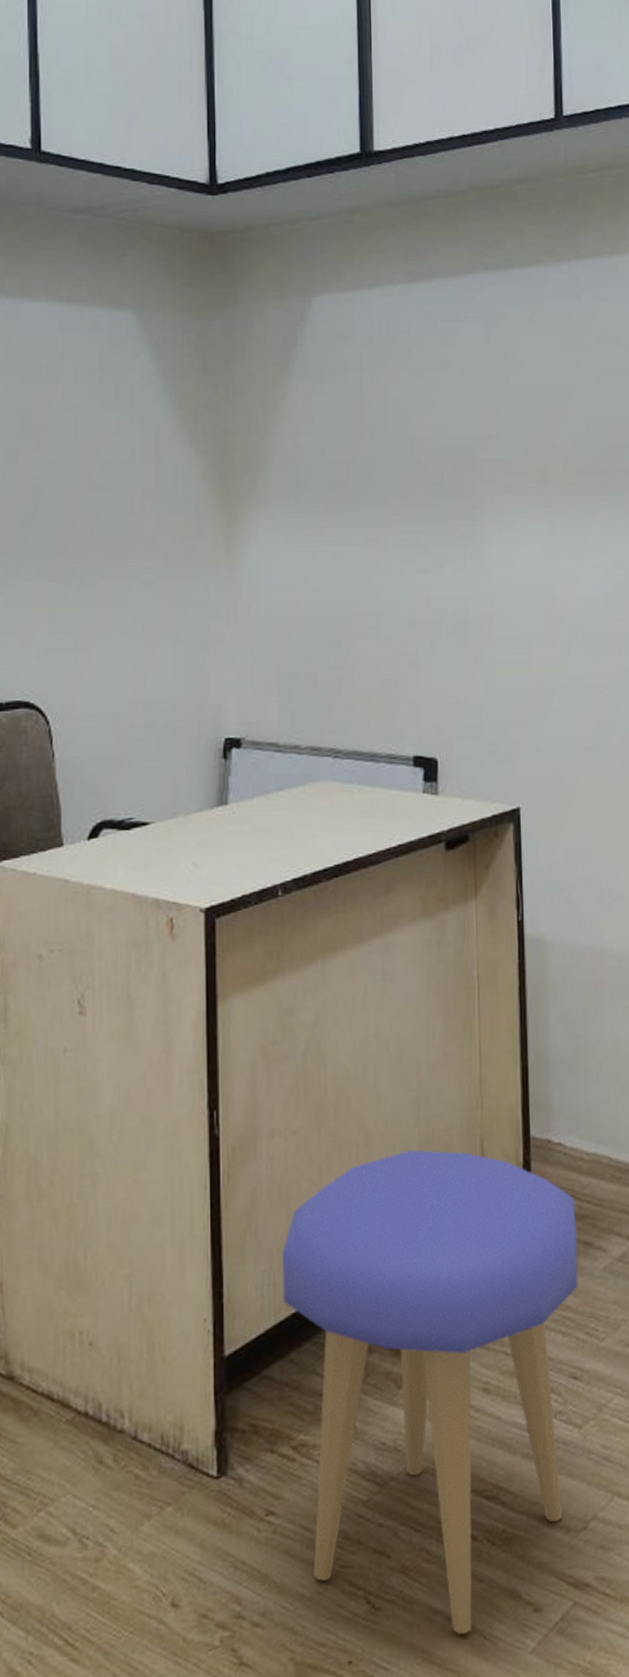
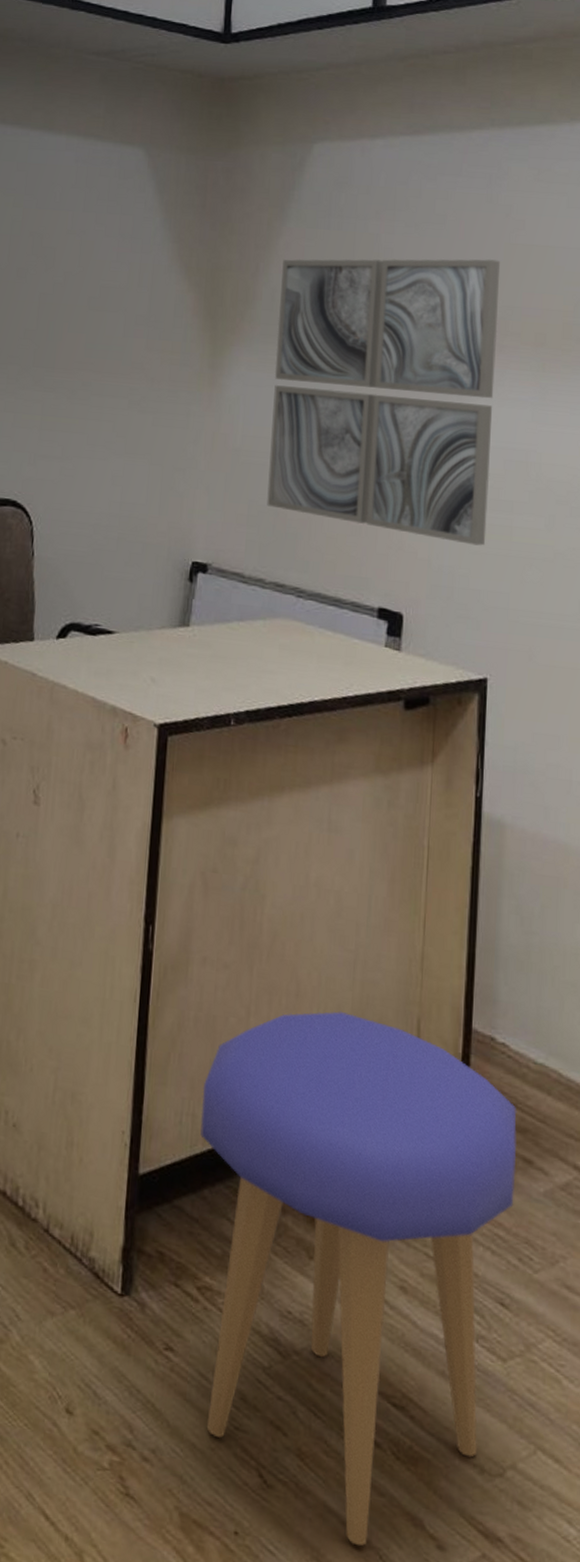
wall art: none [290,402,509,682] -> present [267,258,501,546]

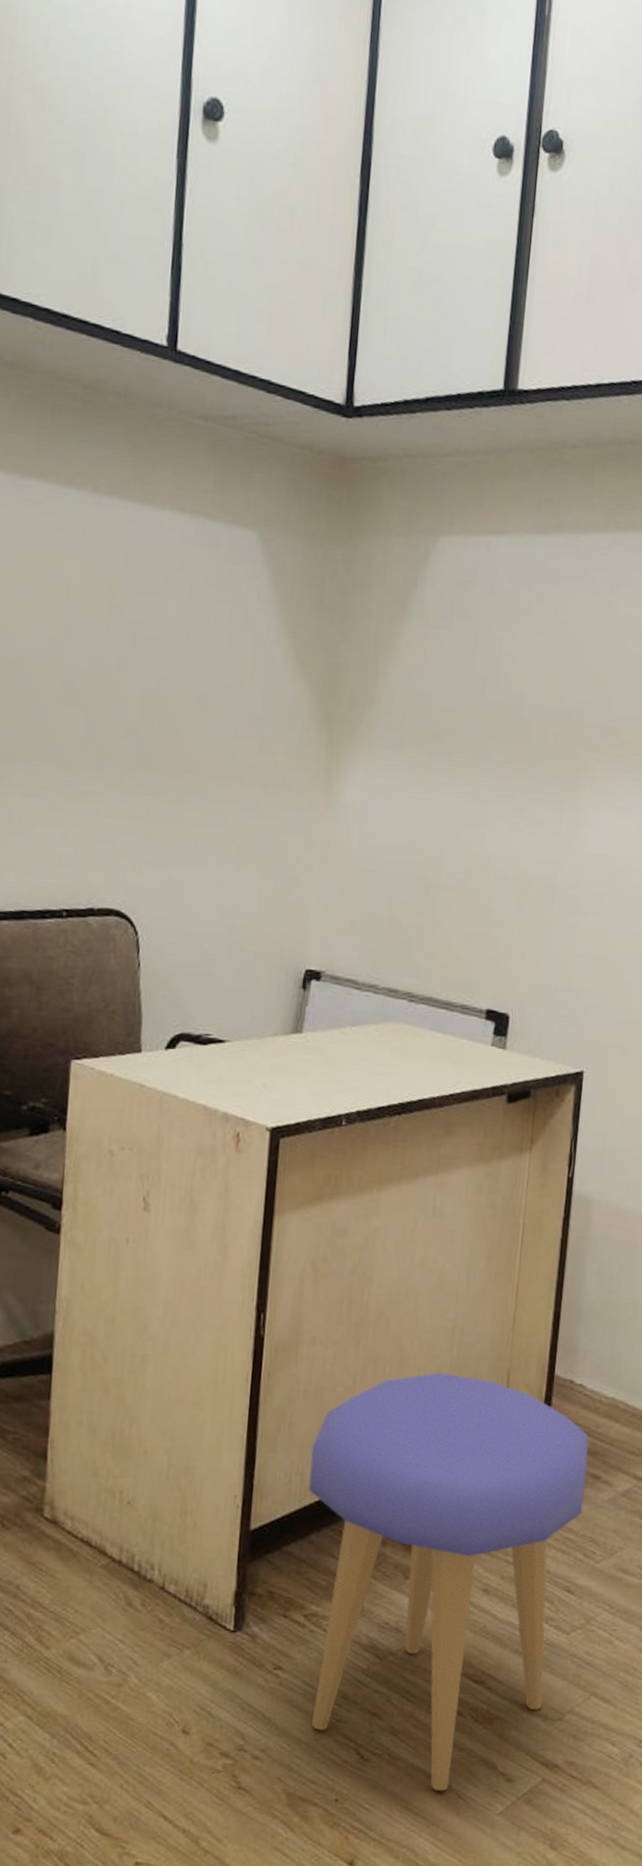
wall art: present [267,258,501,546] -> none [381,660,618,949]

